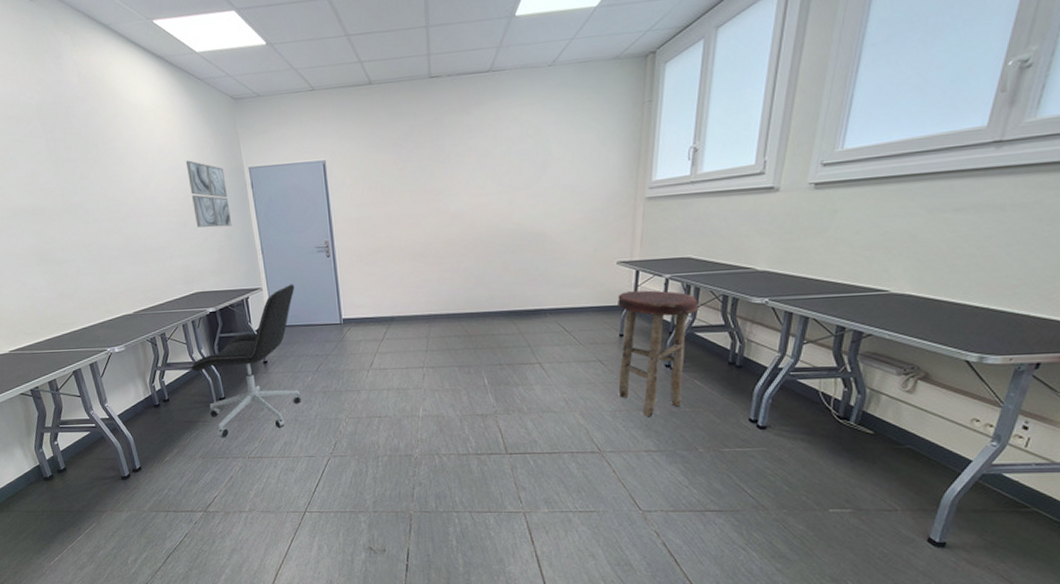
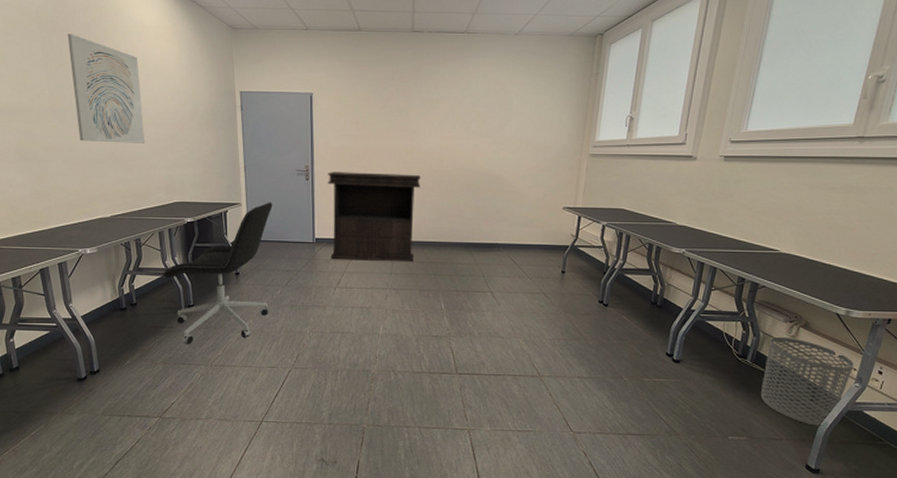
wall art: none [69,125,158,238] -> present [67,33,144,143]
wall art: present [185,160,232,228] -> none [179,79,219,143]
console table: none [349,240,452,340] -> present [327,172,421,263]
stool: present [618,290,699,418] -> none [558,234,629,347]
waste bin: none [868,392,990,494] -> present [760,336,854,426]

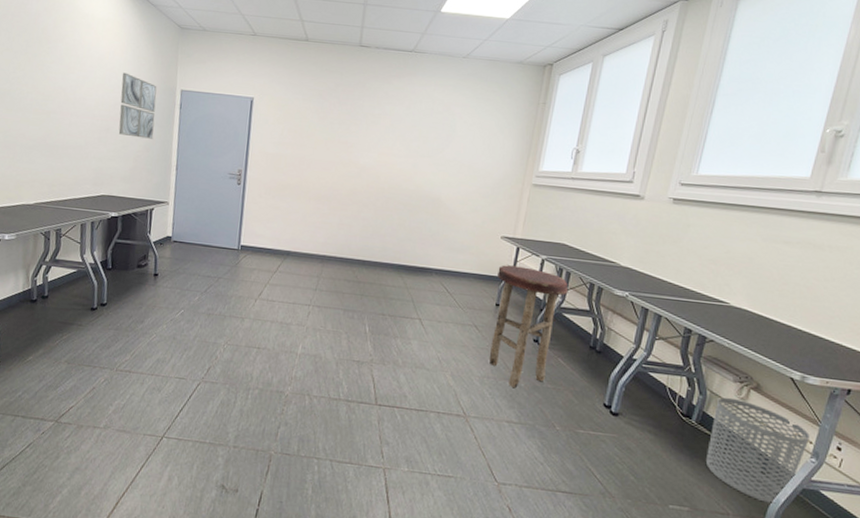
wall art: present [67,33,144,143] -> none [14,19,84,133]
office chair: present [162,202,273,344] -> none [78,203,201,345]
wall art: none [179,79,219,143] -> present [118,72,157,139]
console table: present [327,172,421,263] -> none [255,178,356,280]
stool: none [558,234,629,347] -> present [488,265,569,389]

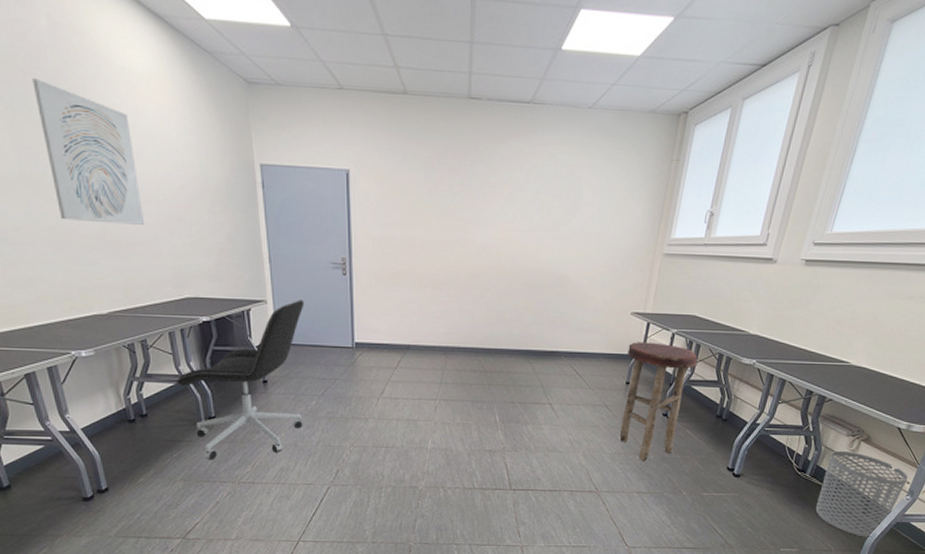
wall art: none [14,19,84,133] -> present [32,78,144,225]
office chair: none [78,203,201,345] -> present [175,299,305,459]
wall art: present [118,72,157,139] -> none [183,145,236,227]

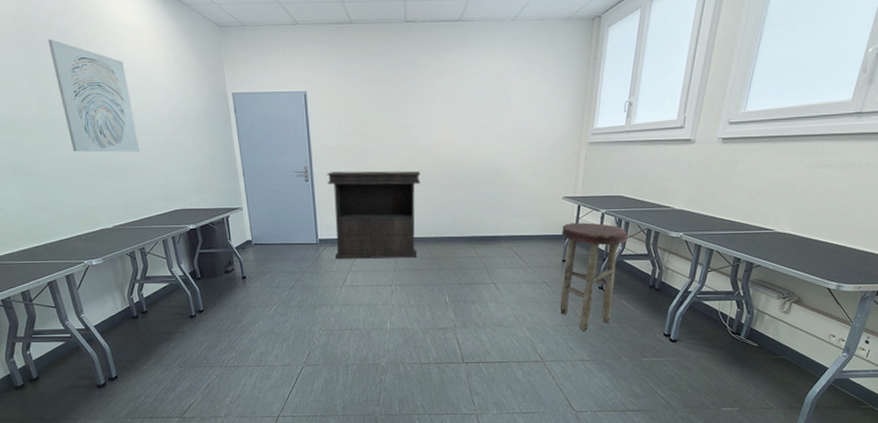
office chair: present [175,299,305,459] -> none [169,205,278,347]
console table: none [368,266,476,371] -> present [327,170,421,259]
waste bin: present [815,450,908,537] -> none [752,312,842,394]

